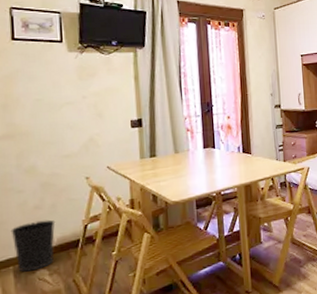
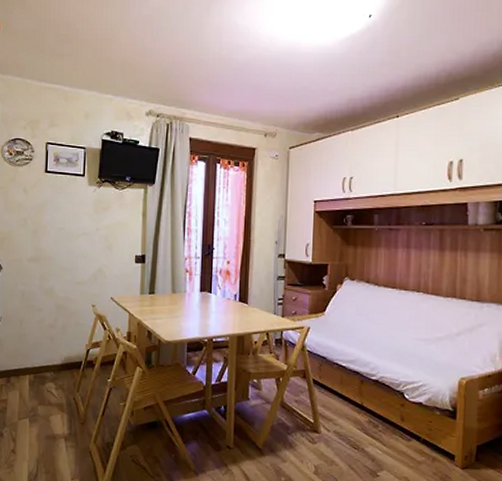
wastebasket: present [10,219,56,272] -> none [30,338,65,382]

